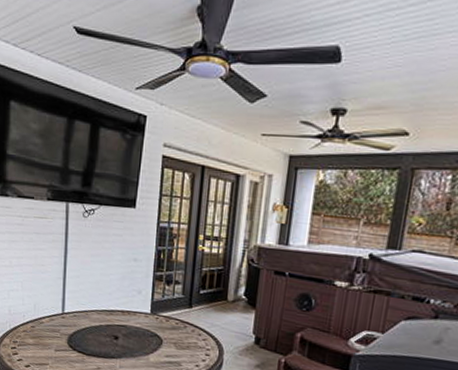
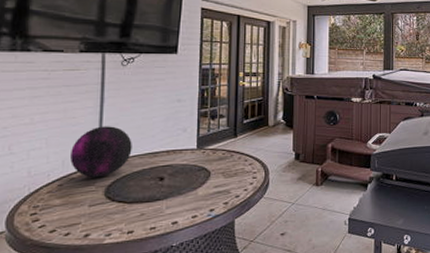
decorative orb: none [40,276,91,326] -> present [70,126,132,178]

